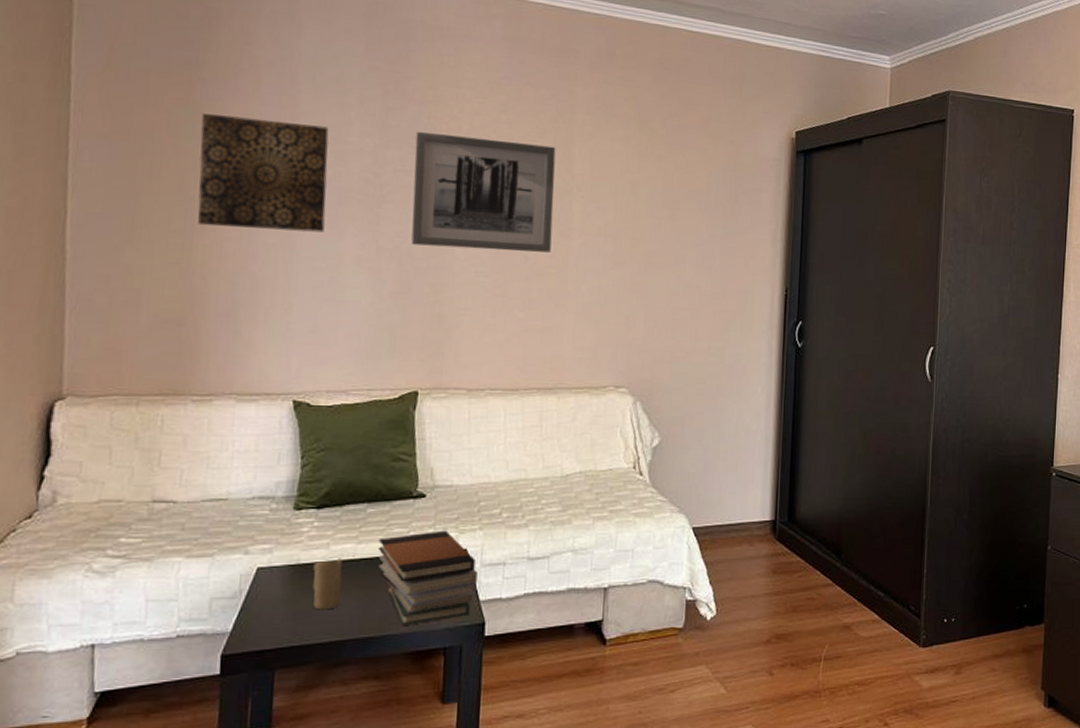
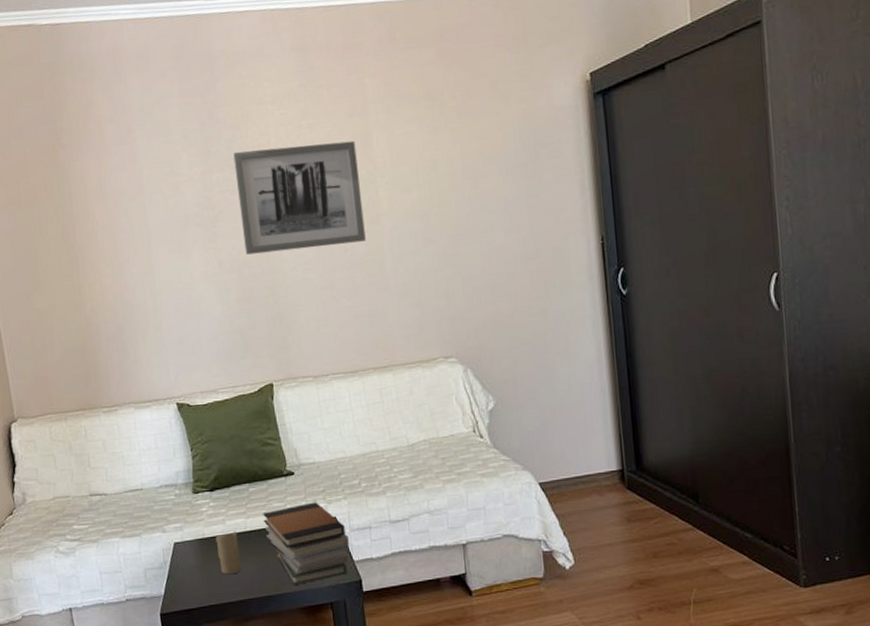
wall art: present [197,114,329,233] -> none [68,164,175,268]

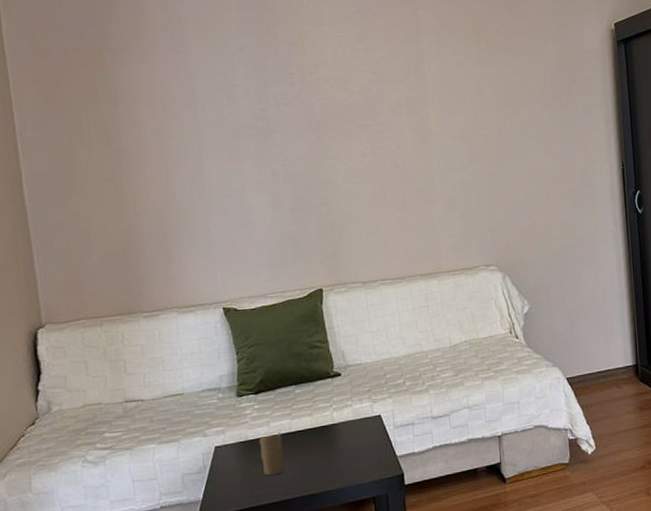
wall art: present [233,140,366,255] -> none [290,66,416,166]
book stack: present [263,502,350,585] -> none [309,401,394,482]

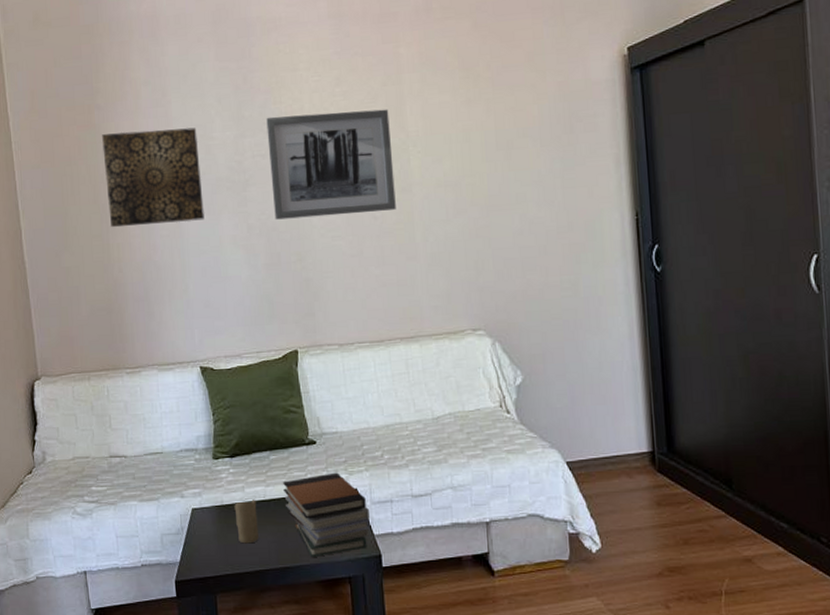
wall art: none [115,75,227,172] -> present [102,127,204,228]
wall art: none [290,66,416,166] -> present [266,109,396,220]
book stack: none [309,401,394,482] -> present [283,472,371,557]

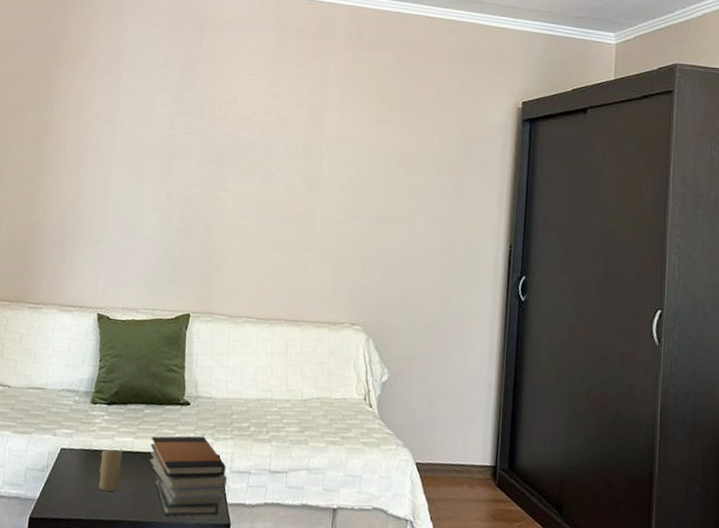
wall art: present [102,127,204,228] -> none [44,89,140,181]
wall art: present [266,109,396,220] -> none [193,102,311,203]

